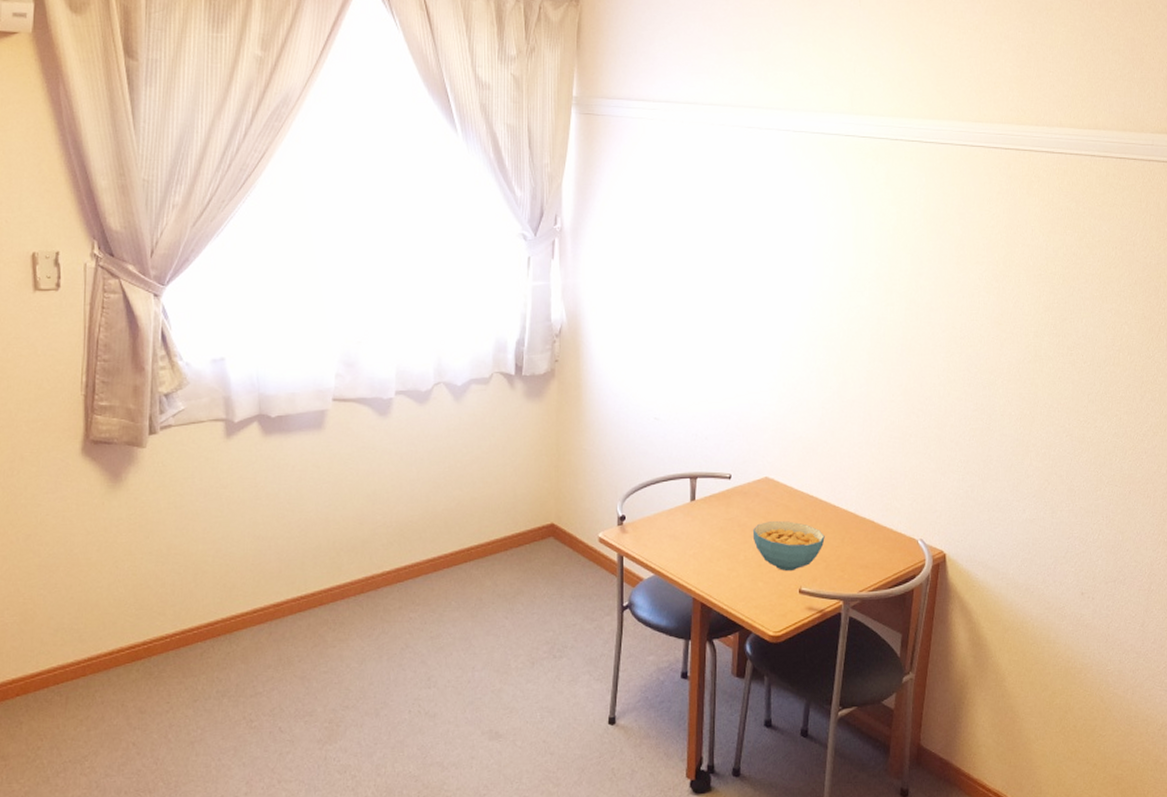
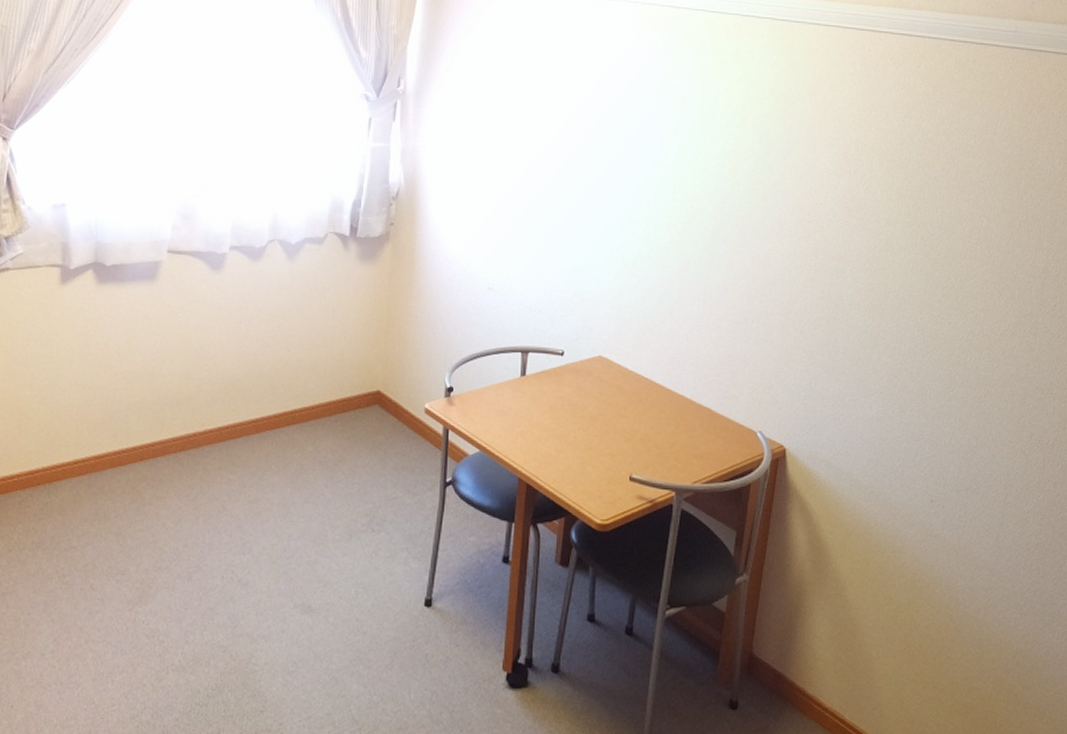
cereal bowl: present [752,521,825,572] -> none [583,402,659,457]

